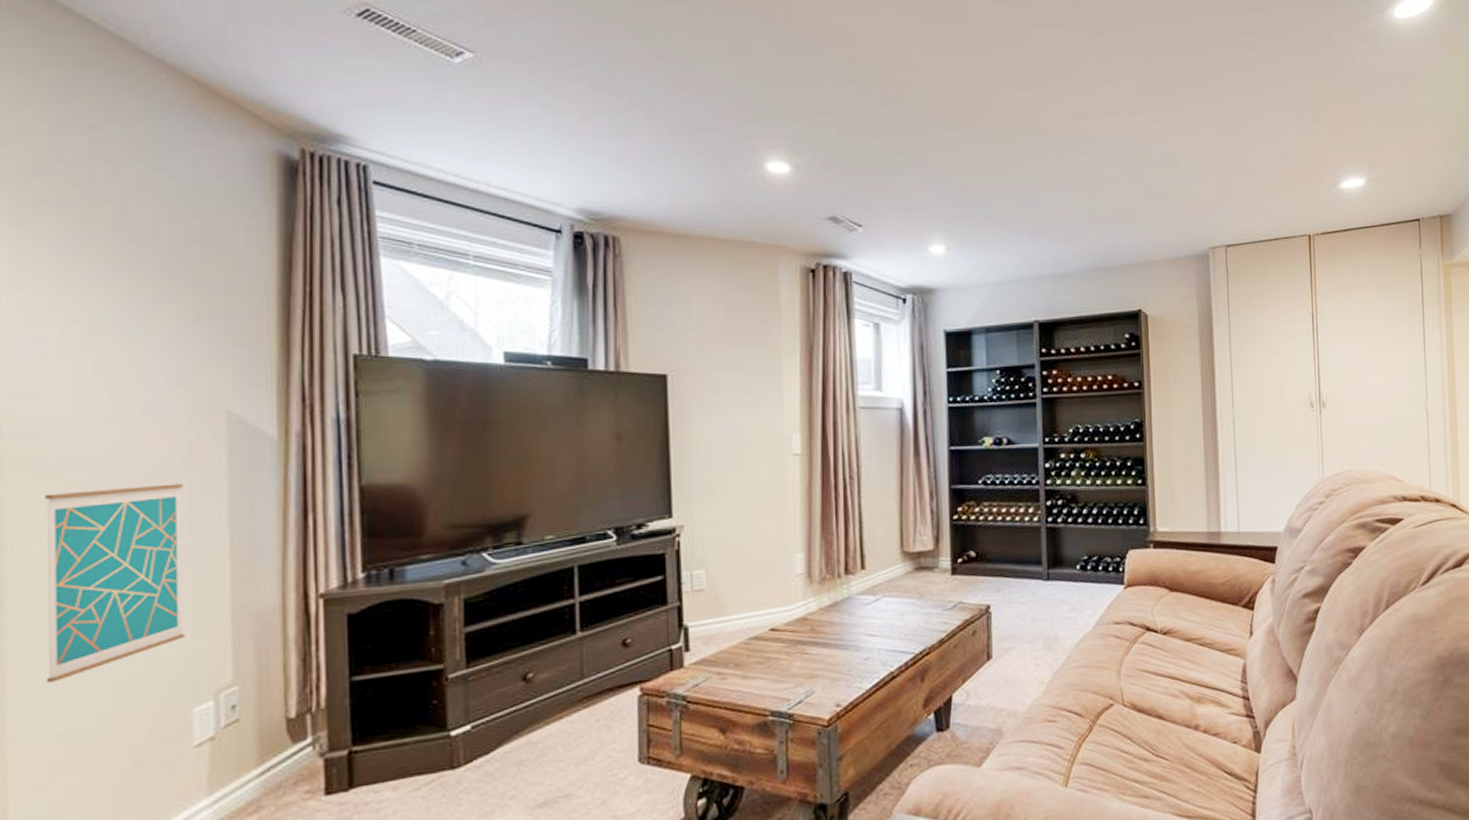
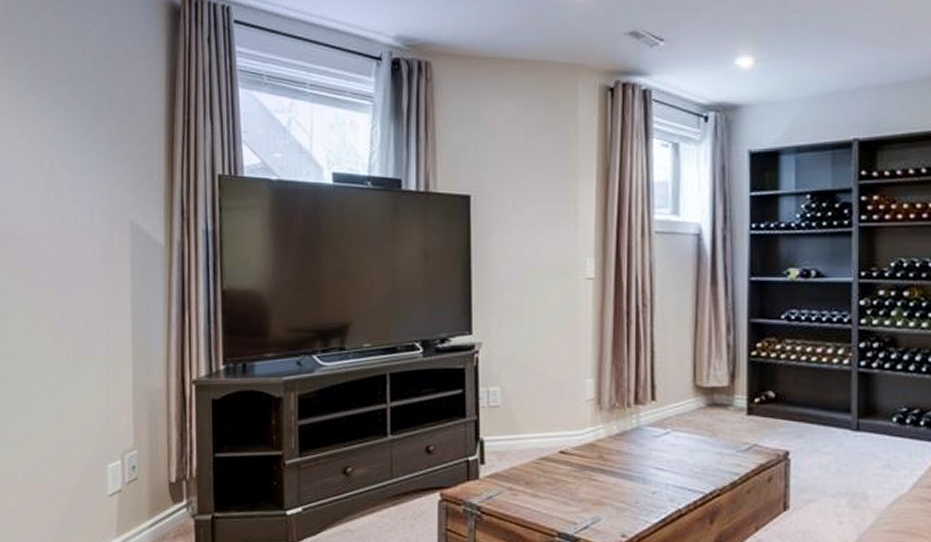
wall art: present [45,483,185,683] -> none [16,280,103,433]

